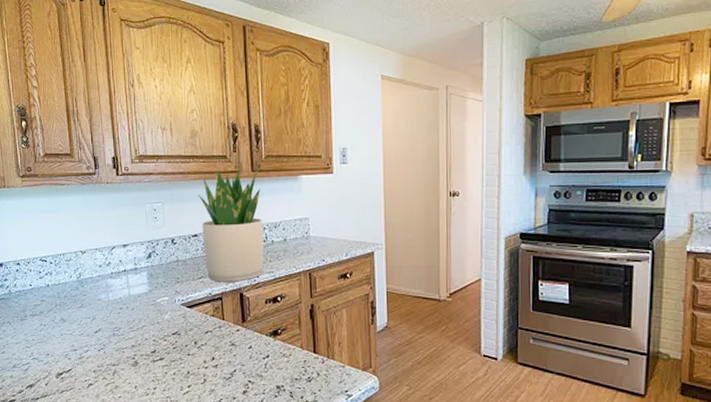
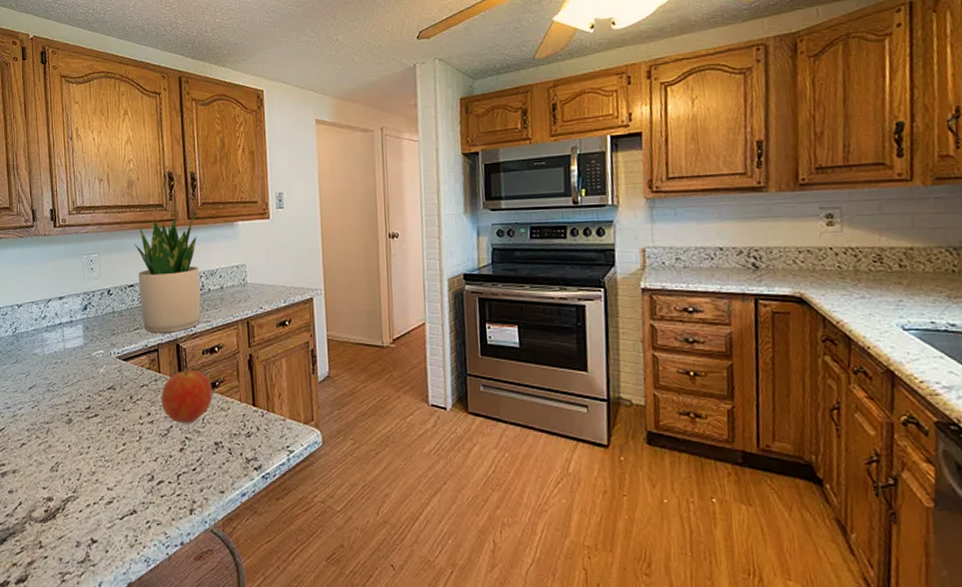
fruit: none [225,313,275,369] -> present [161,364,213,424]

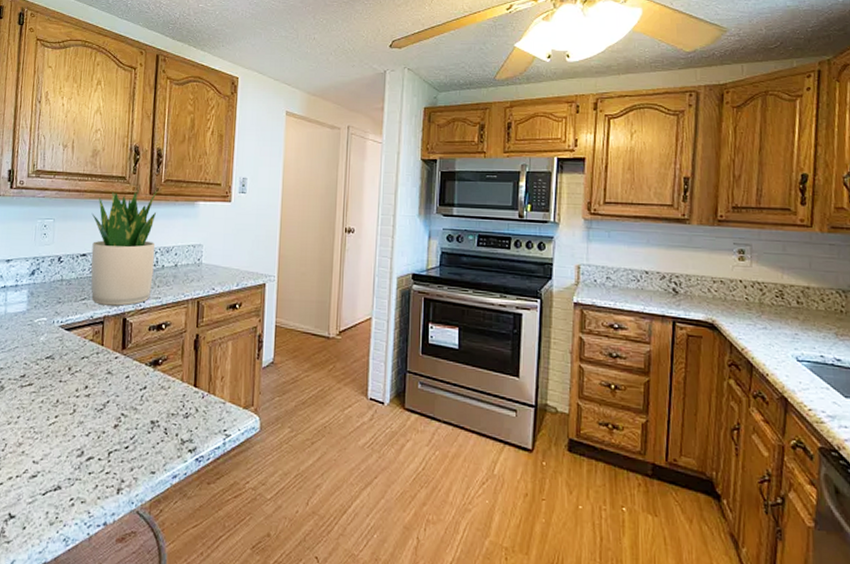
fruit: present [161,364,213,424] -> none [100,339,155,400]

